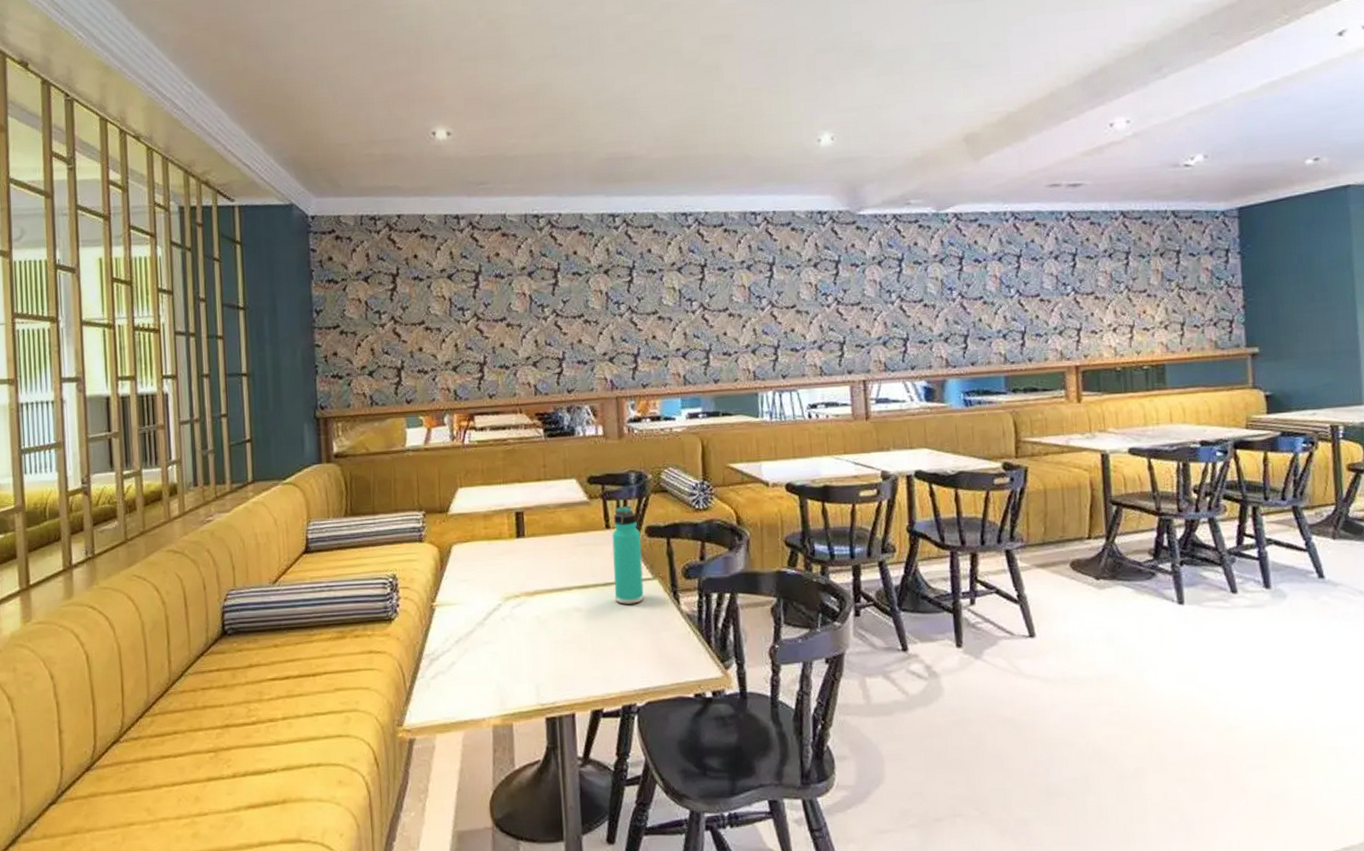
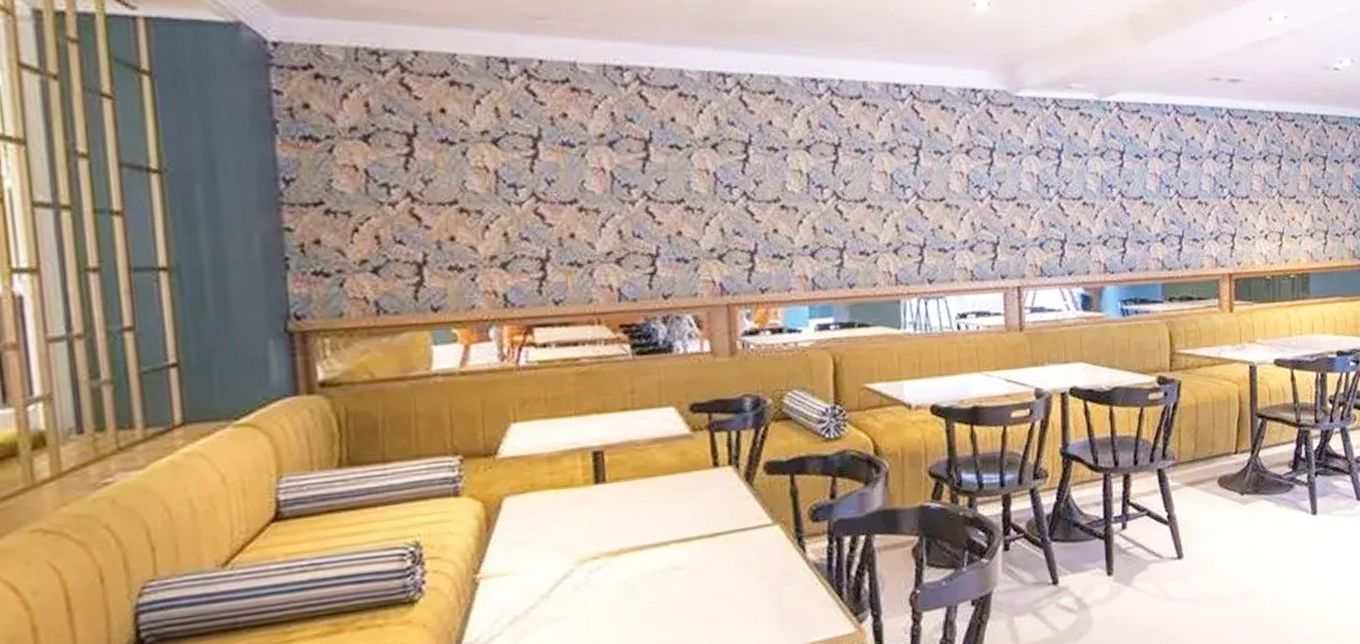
thermos bottle: present [612,505,644,604] -> none [721,437,762,558]

